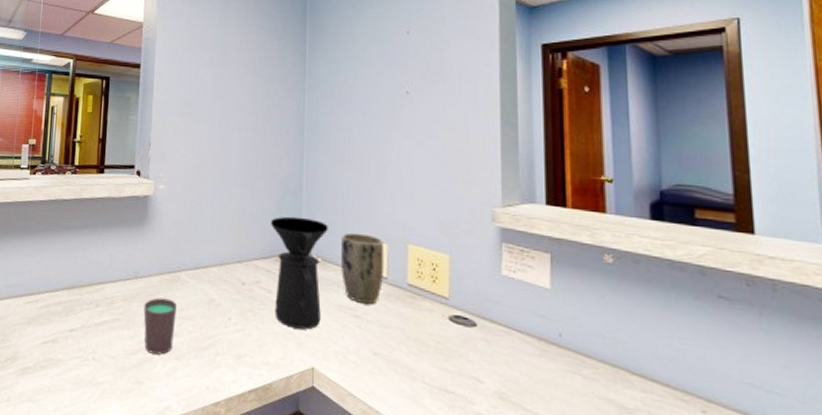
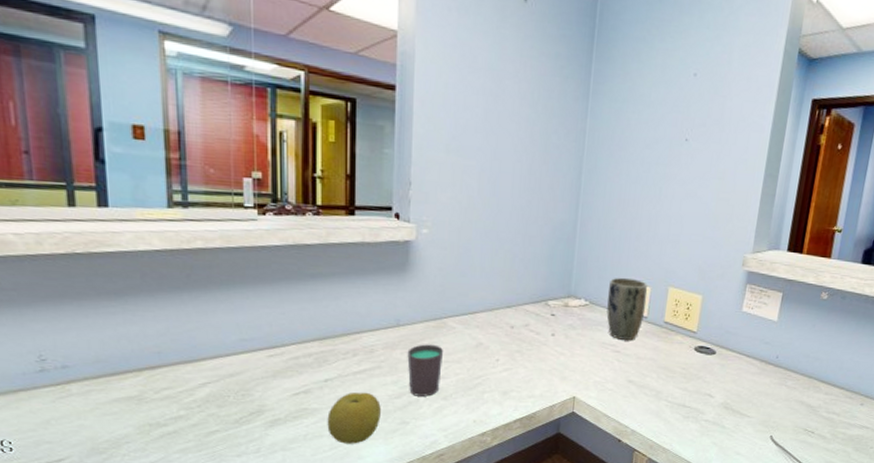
fruit: none [69,345,118,402] -> present [327,392,381,444]
coffee maker: present [271,216,328,330] -> none [542,262,598,365]

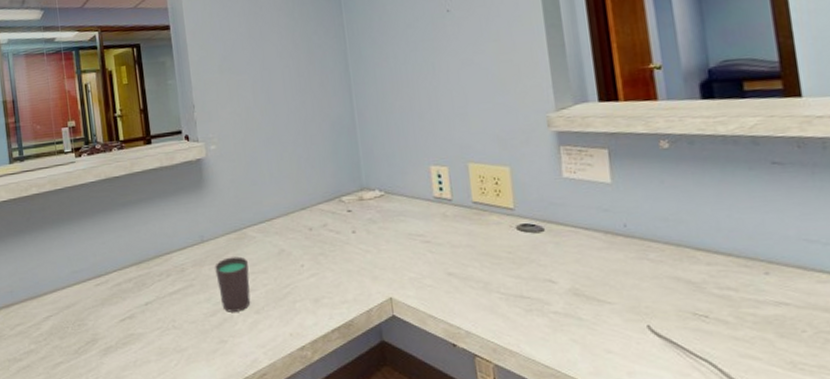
fruit: present [327,392,381,444] -> none [152,312,200,368]
plant pot: present [606,277,648,340] -> none [401,160,448,228]

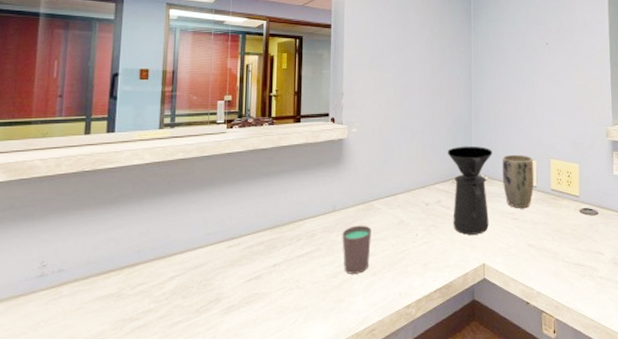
coffee maker: none [329,154,392,264] -> present [448,146,492,235]
plant pot: none [401,160,448,228] -> present [503,154,534,208]

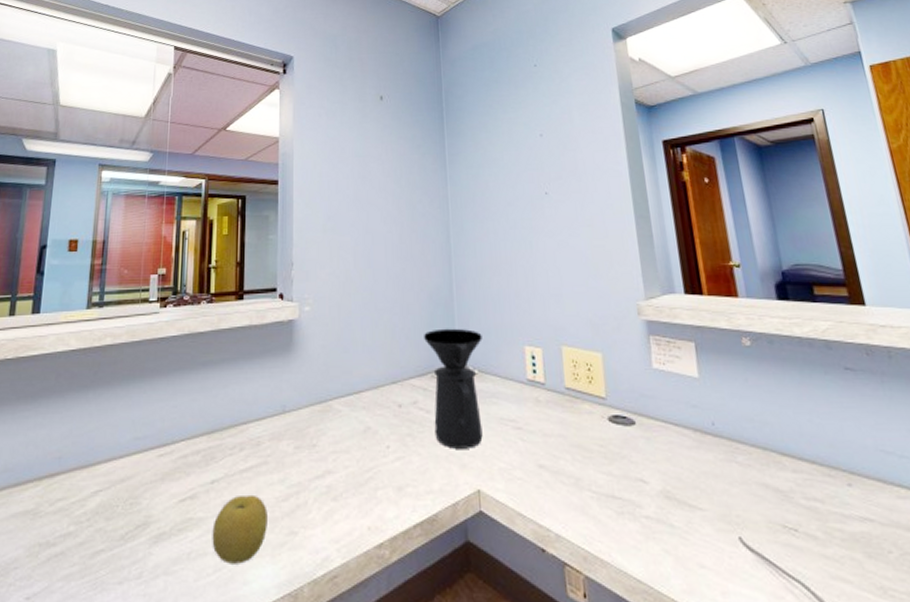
fruit: none [274,273,320,326] -> present [212,494,268,564]
cup: present [342,225,372,274] -> none [294,432,331,497]
plant pot: present [503,154,534,208] -> none [496,339,542,413]

